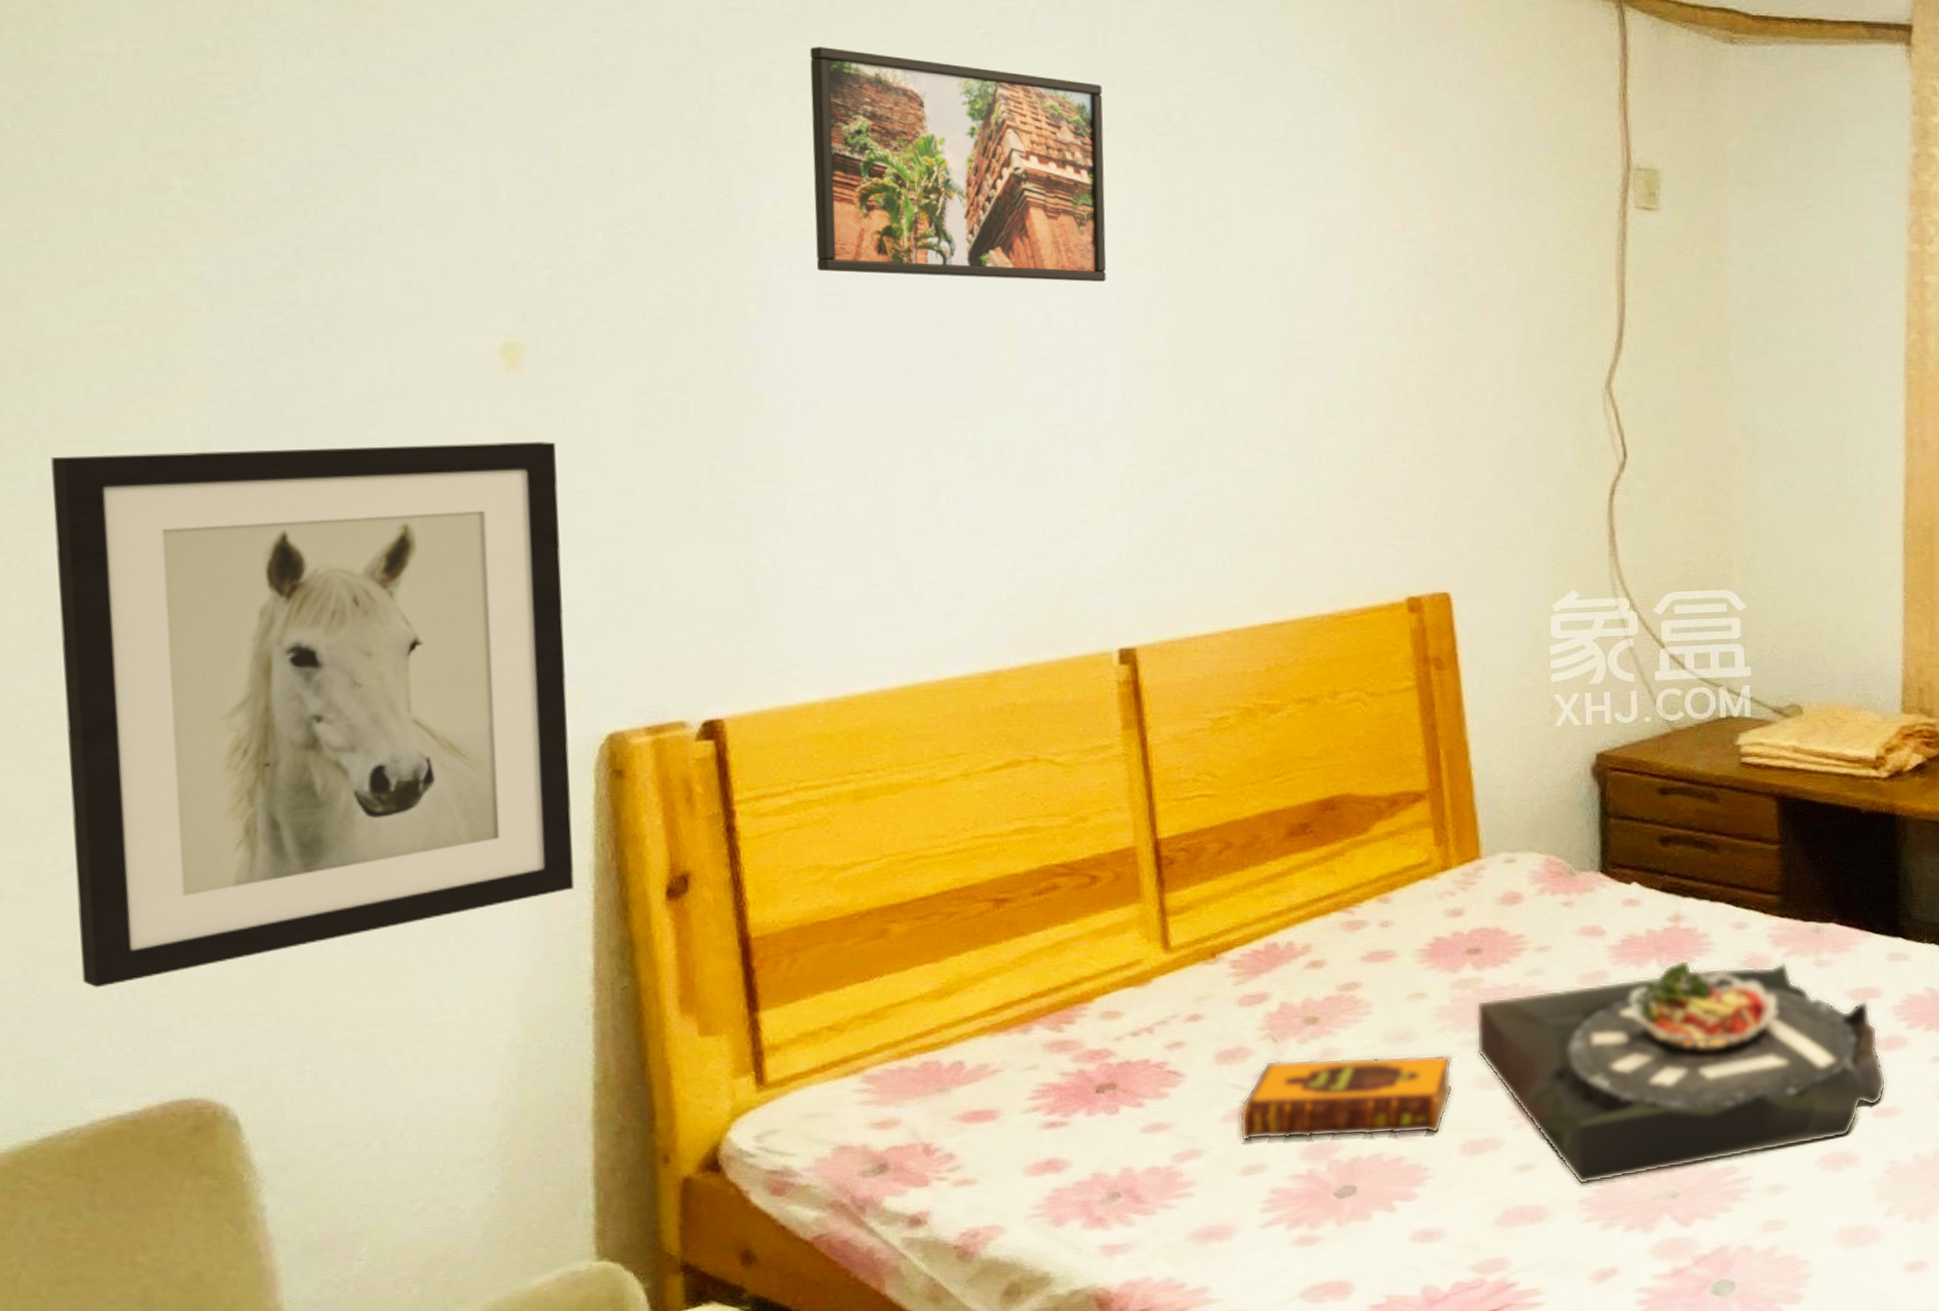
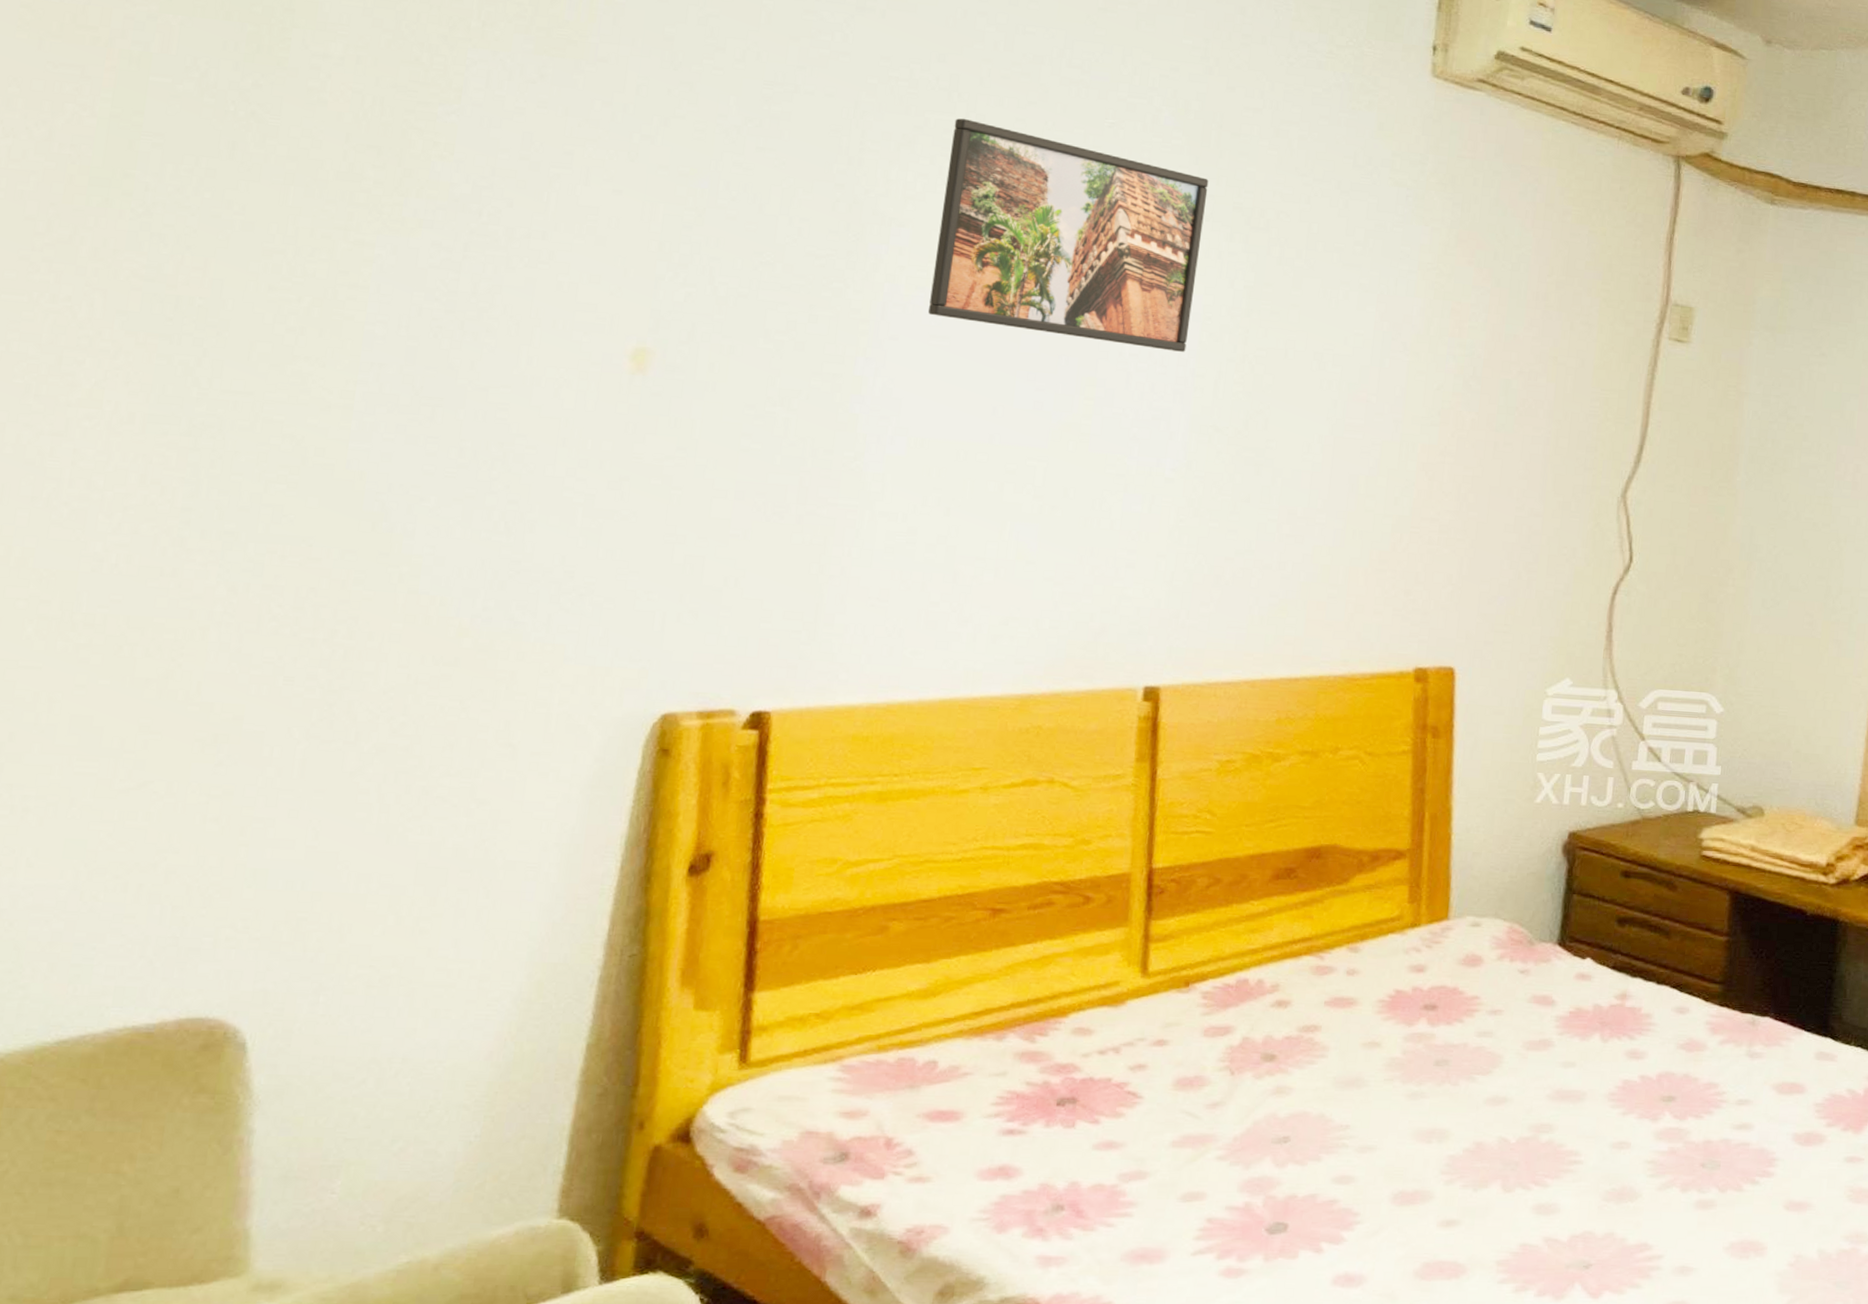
wall art: present [51,441,575,988] -> none [128,404,665,902]
hardback book: present [1239,1054,1454,1142] -> none [1185,1092,1398,1181]
serving tray: present [1475,959,1887,1185] -> none [1419,1037,1801,1247]

